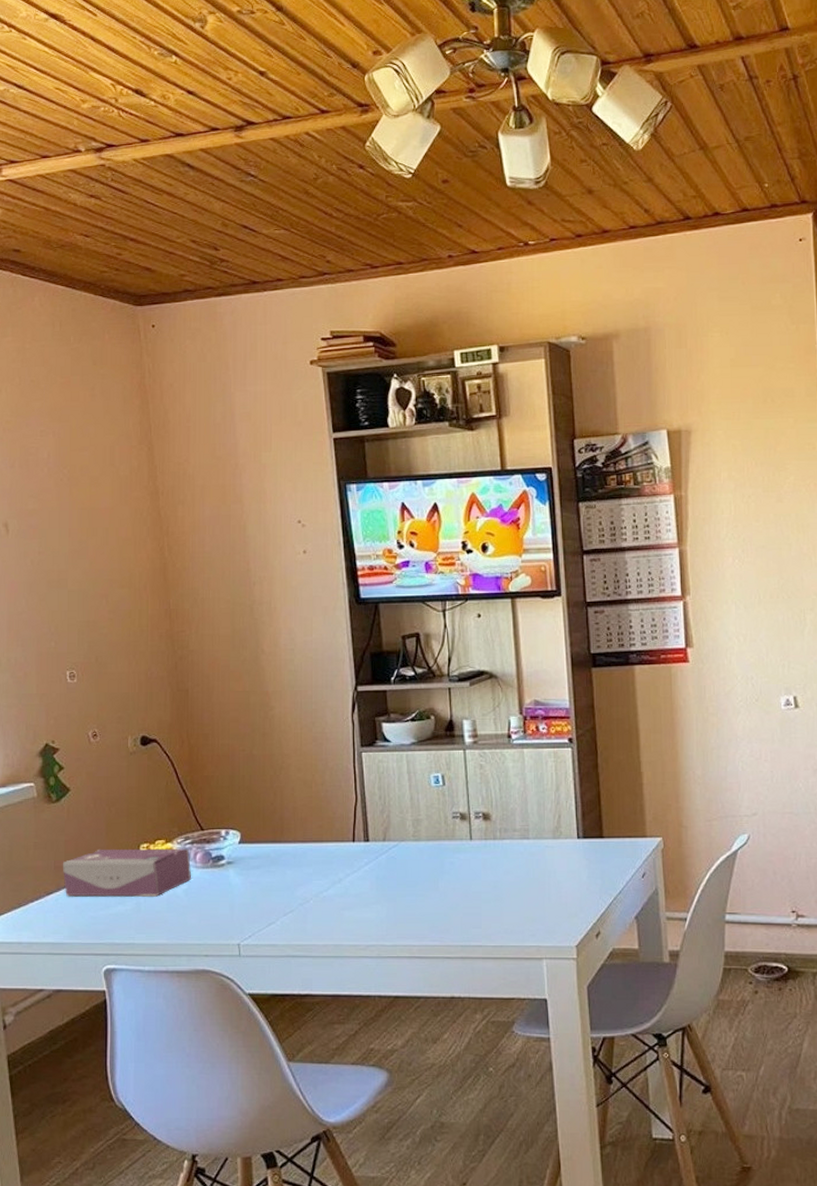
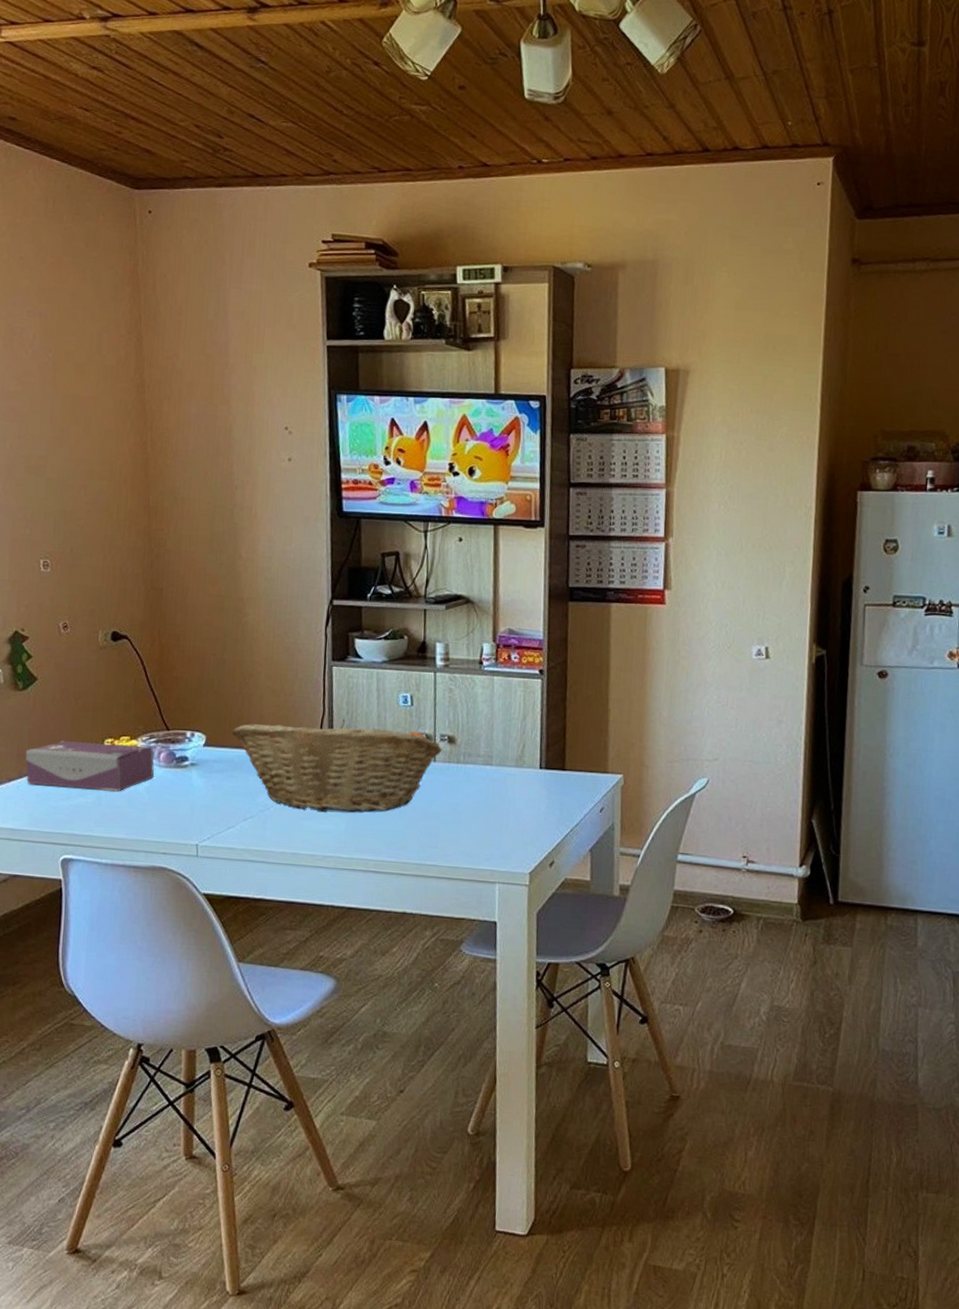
fruit basket: none [266,805,479,900] -> present [232,719,443,812]

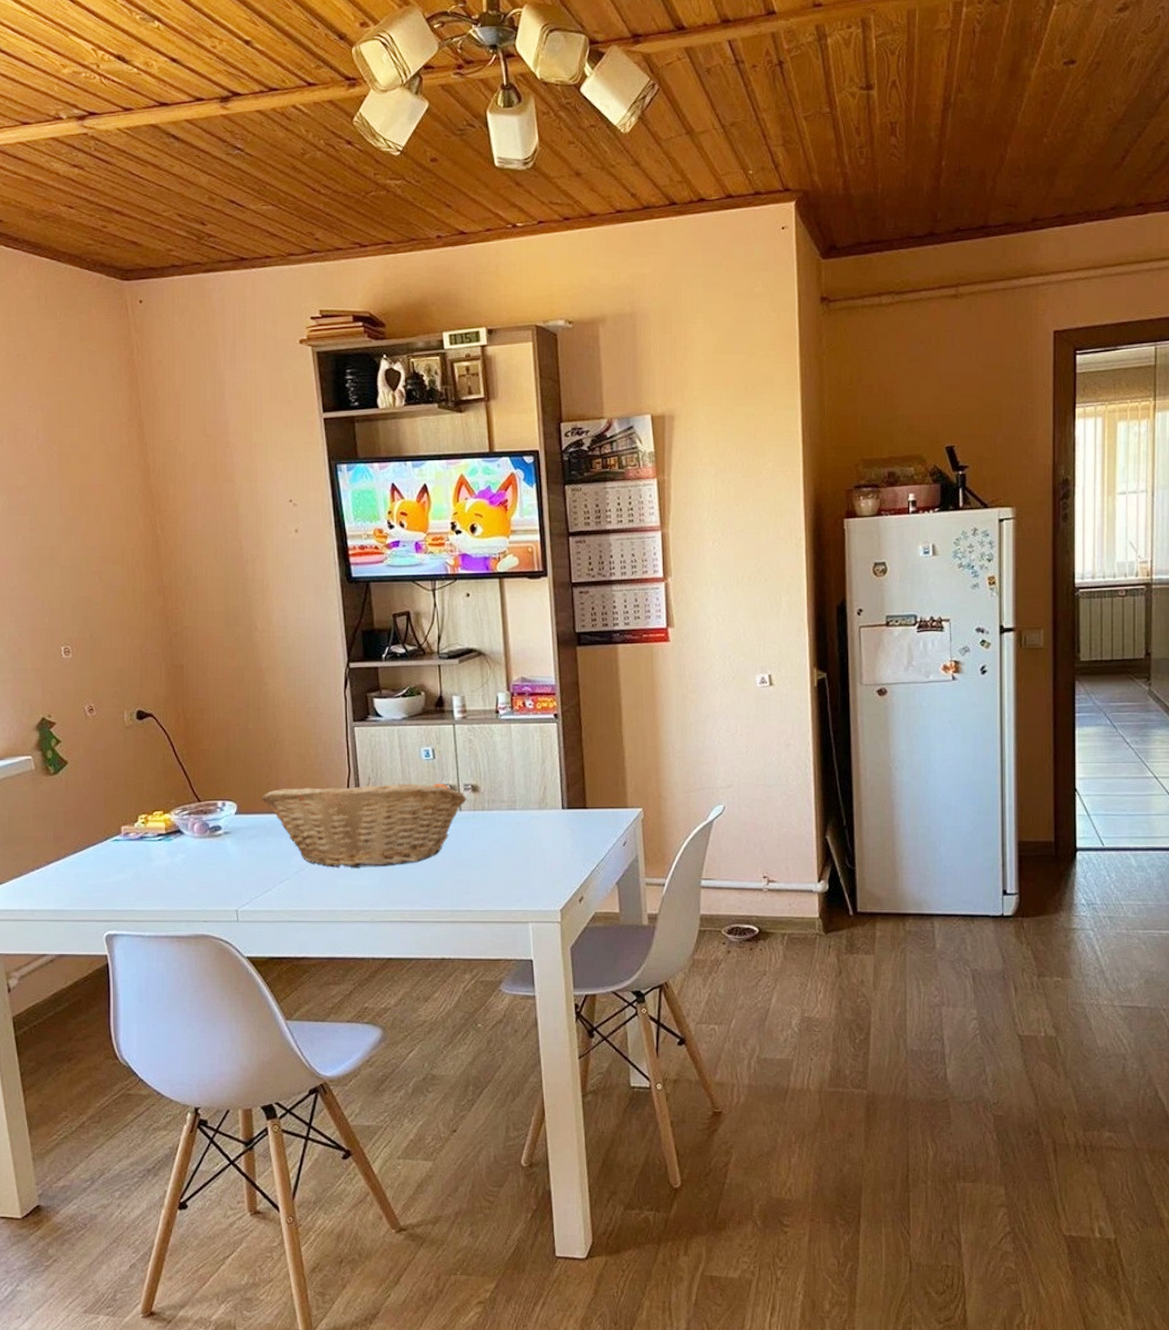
tissue box: present [25,741,155,792] -> none [61,819,190,866]

